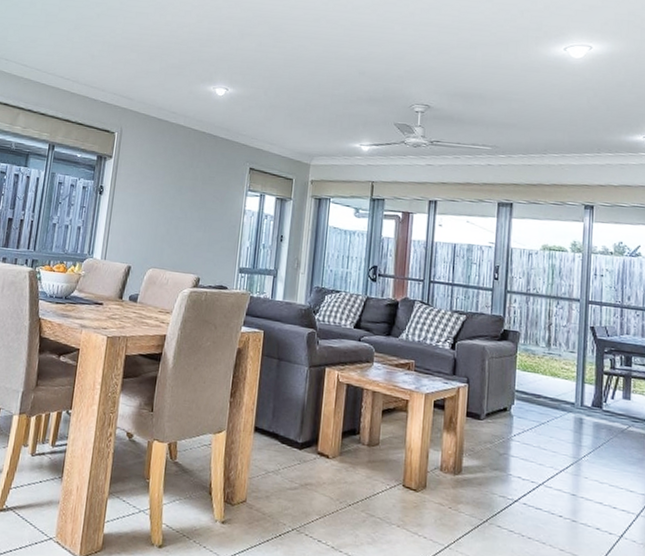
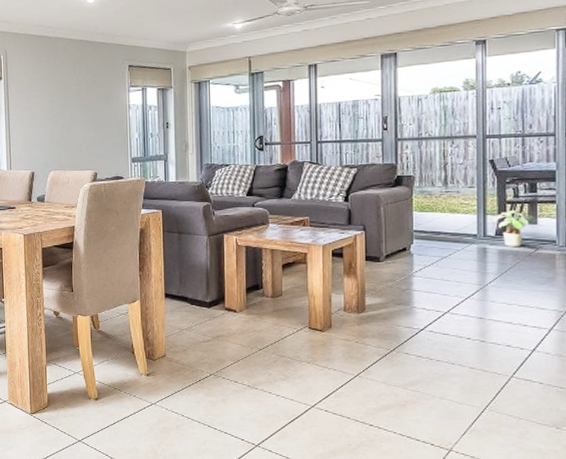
potted plant: none [590,382,629,421] -> present [492,211,536,246]

